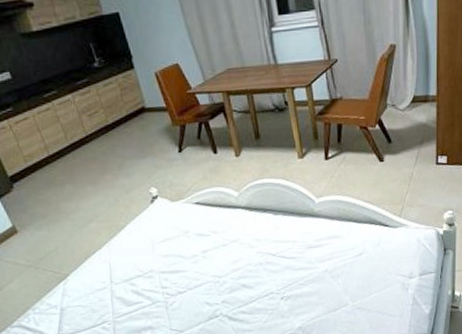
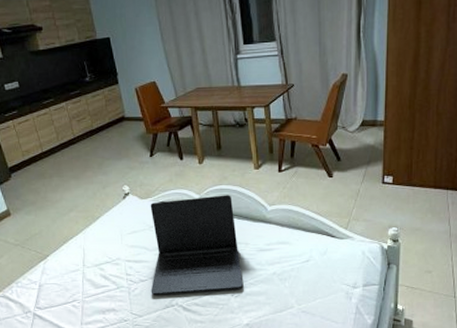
laptop: none [183,189,294,308] -> present [150,195,244,296]

